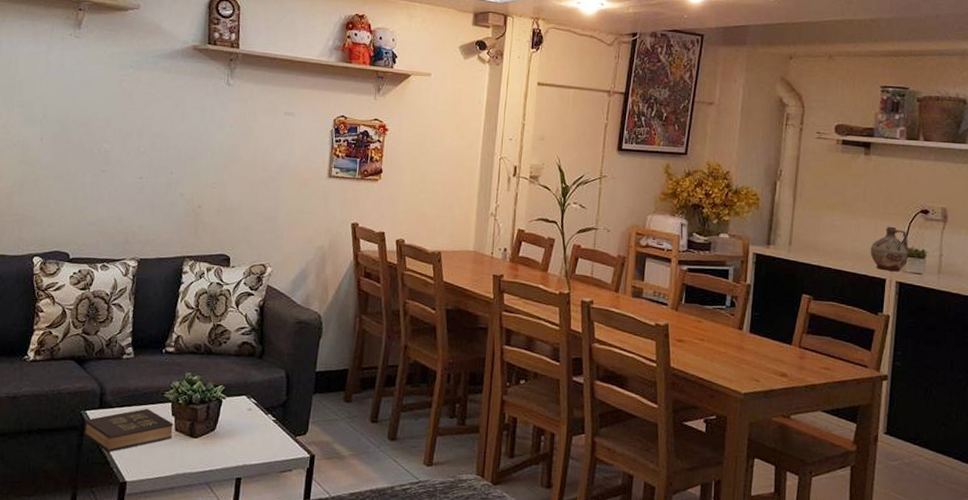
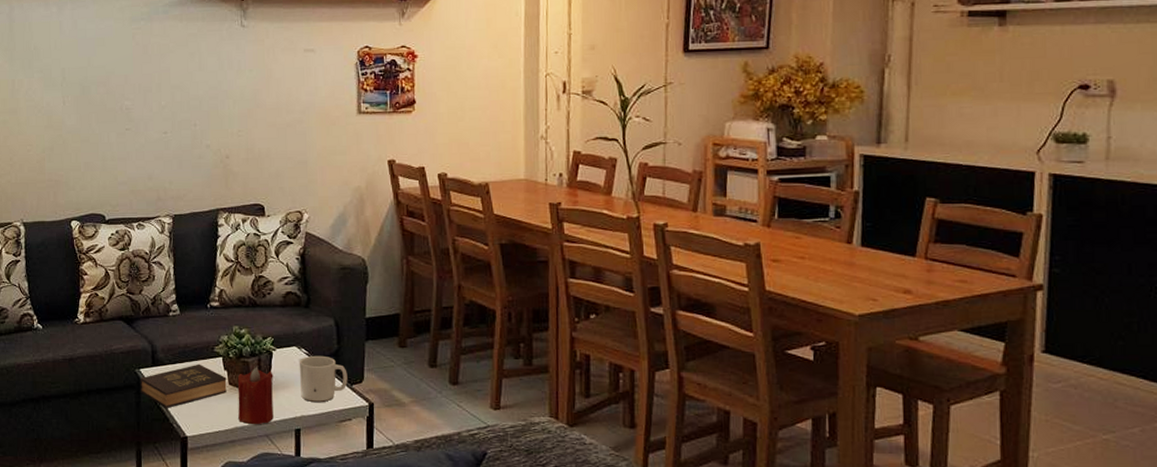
candle: none [180,414,220,473] -> present [237,367,274,425]
mug: none [245,405,293,453] -> present [299,355,348,403]
ceramic jug: present [870,226,909,272] -> none [1012,108,1065,163]

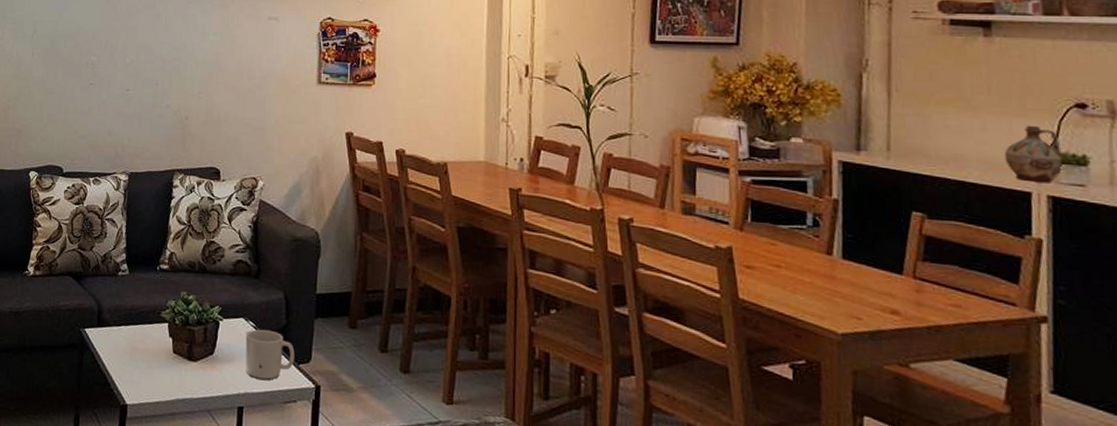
hardback book: present [139,363,227,408] -> none [83,328,171,373]
candle: present [237,367,274,425] -> none [180,336,219,399]
ceramic jug: none [1012,108,1065,163] -> present [1004,125,1064,183]

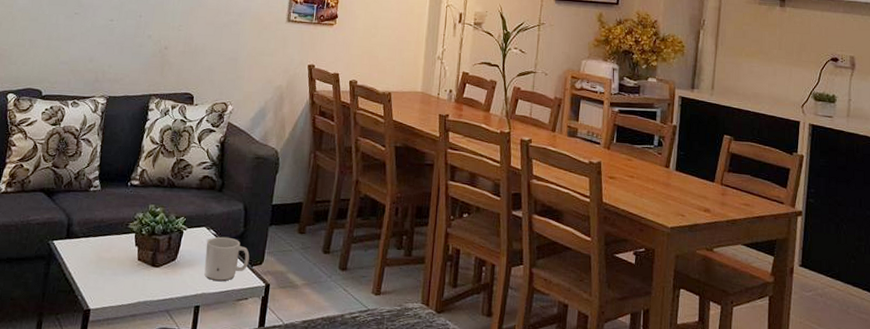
ceramic jug: present [1004,125,1064,183] -> none [785,72,821,115]

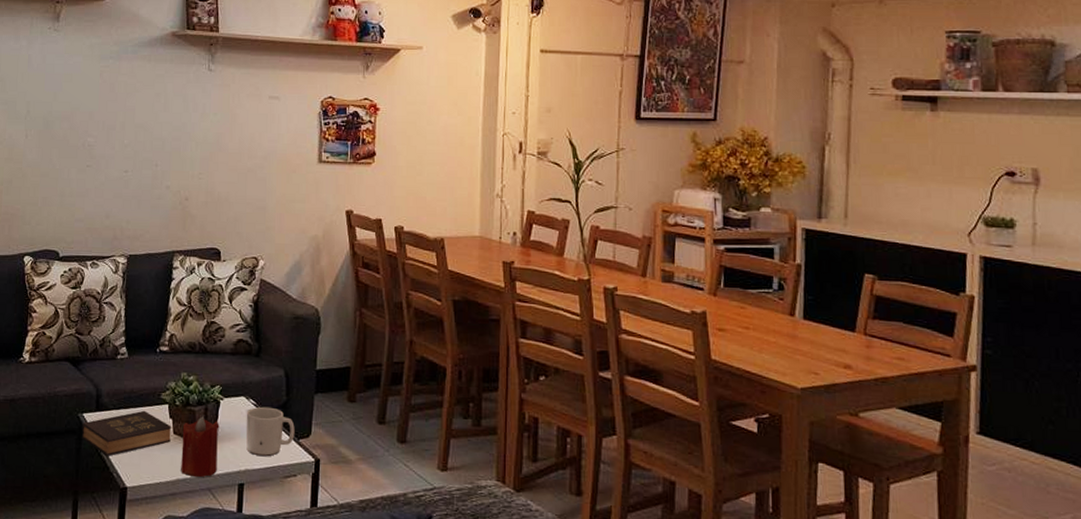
hardback book: none [50,238,136,280] -> present [81,410,171,456]
candle: none [142,244,181,301] -> present [181,416,219,478]

